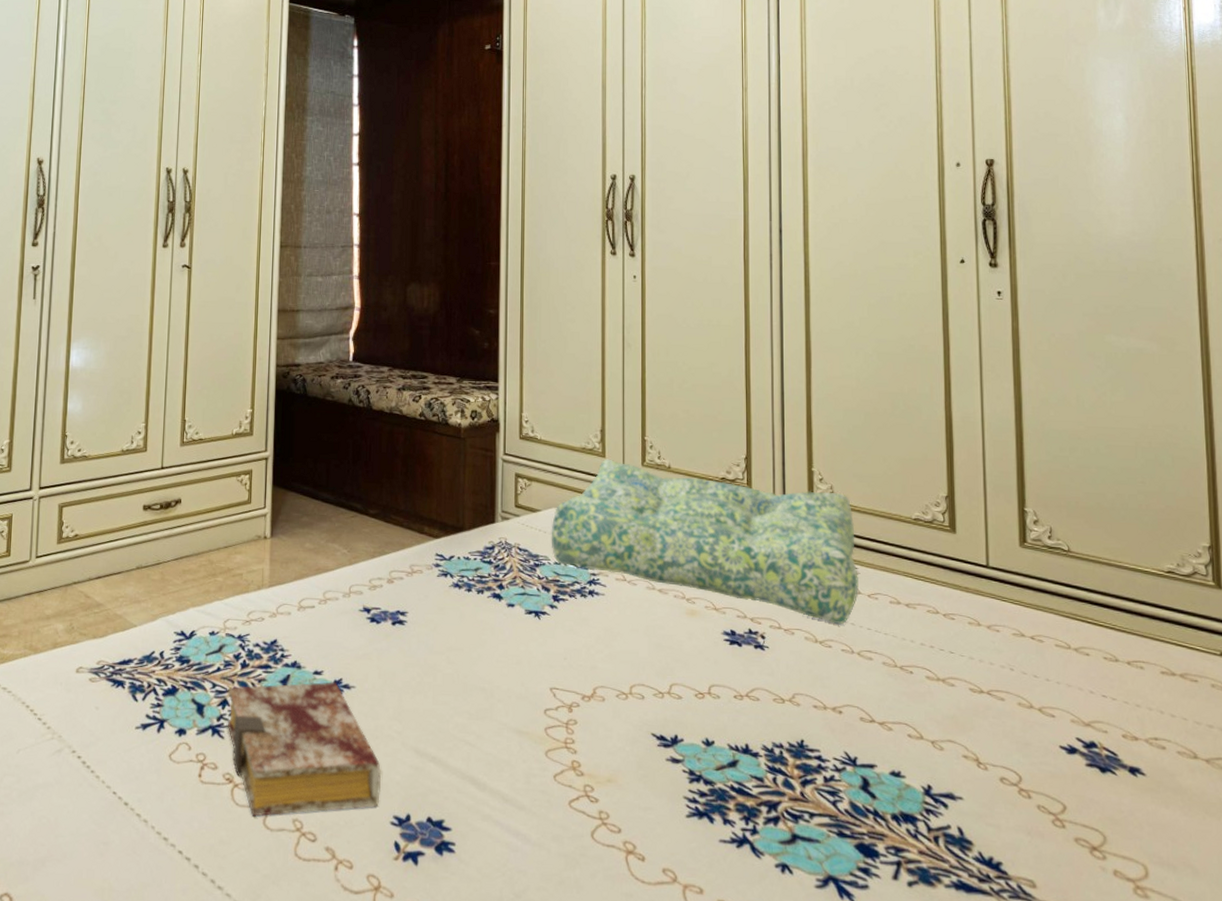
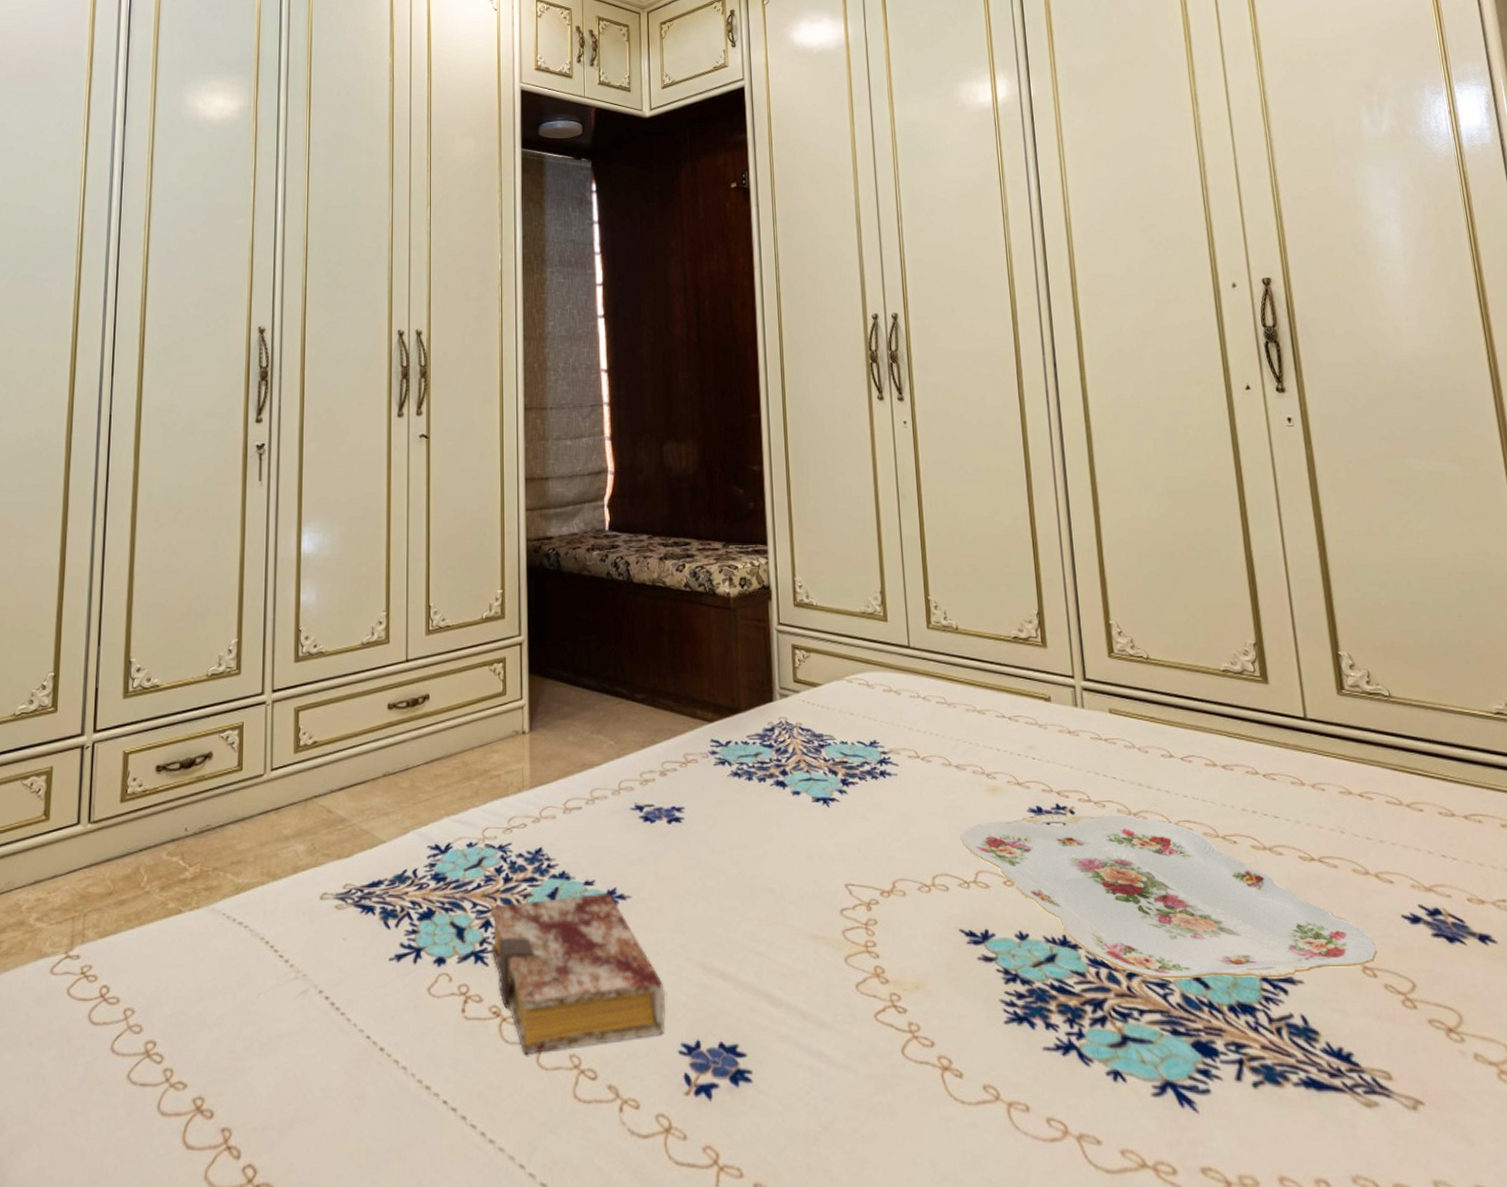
seat cushion: present [551,459,859,625] -> none [834,623,1171,793]
serving tray: none [659,637,1034,794] -> present [960,813,1377,979]

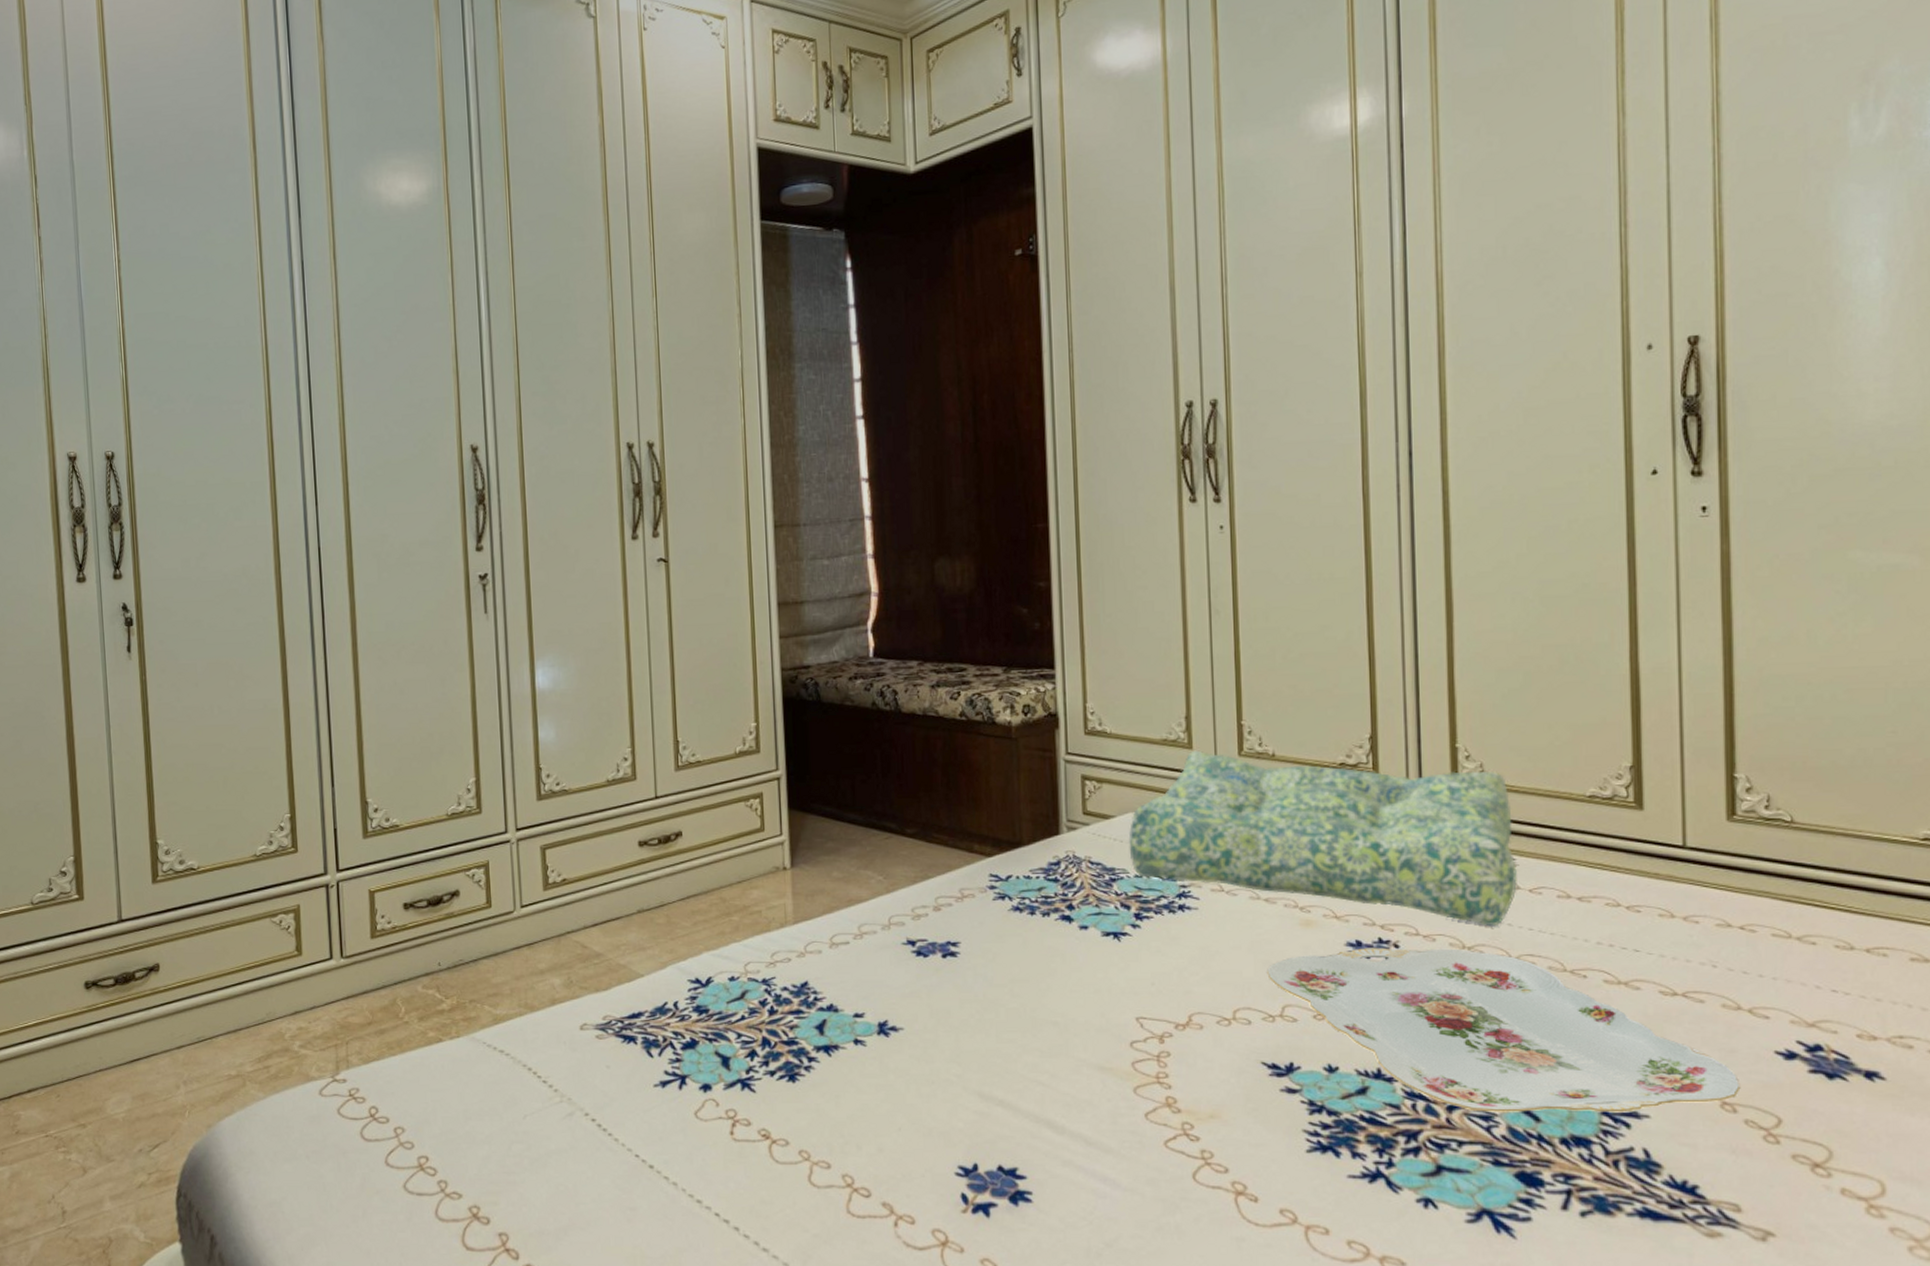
book: present [490,892,666,1055] -> none [756,1024,941,1174]
seat cushion: none [834,623,1171,793] -> present [1128,750,1517,927]

